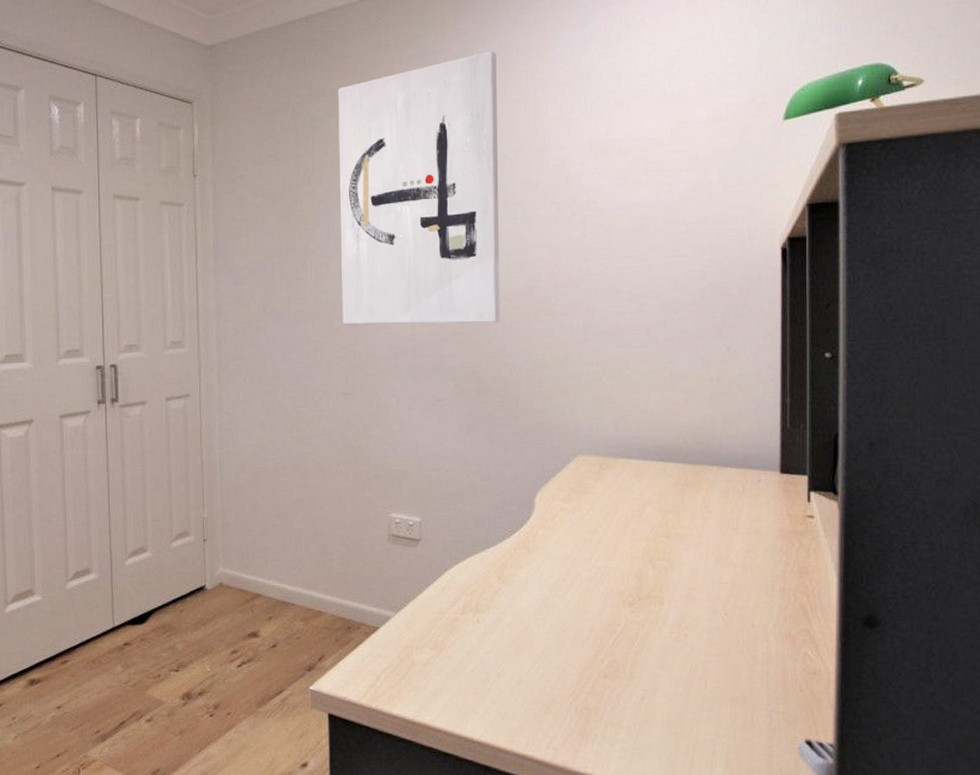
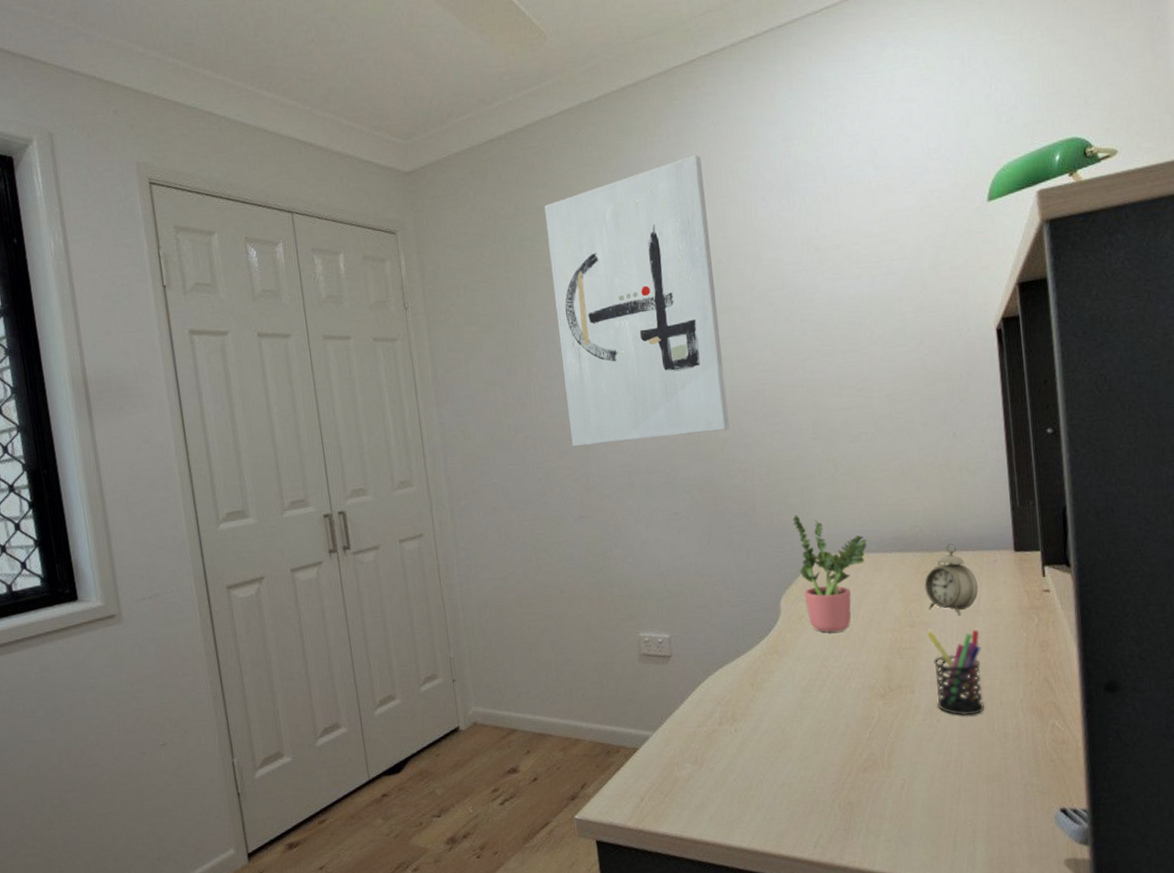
potted plant: none [555,413,629,535] -> present [792,514,867,633]
pen holder: none [682,544,737,634] -> present [927,629,984,715]
alarm clock: none [684,457,739,532] -> present [924,542,978,616]

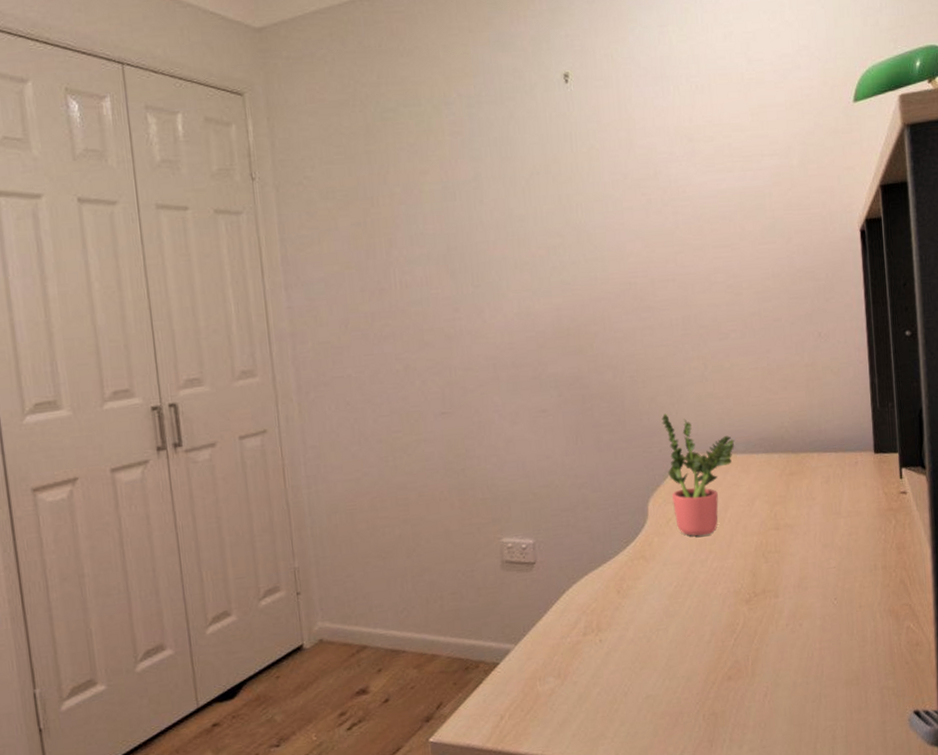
wall art: present [544,154,730,447] -> none [409,33,600,338]
alarm clock: present [924,542,978,616] -> none [789,444,840,518]
pen holder: present [927,629,984,715] -> none [791,531,844,619]

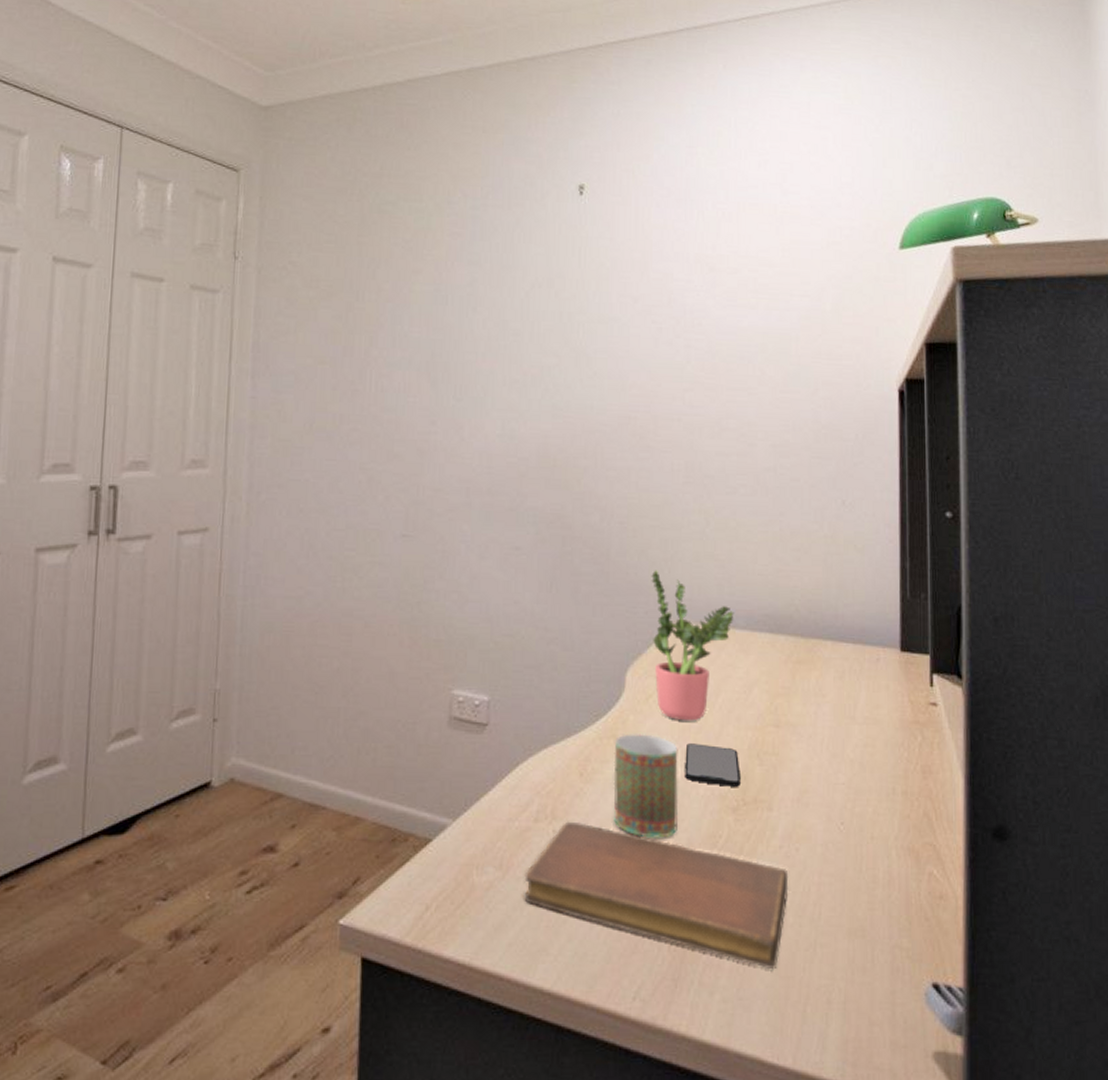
notebook: none [580,630,796,722] -> present [524,821,789,970]
mug: none [643,550,702,634] -> present [613,734,678,838]
smartphone: none [703,552,751,584] -> present [685,743,740,787]

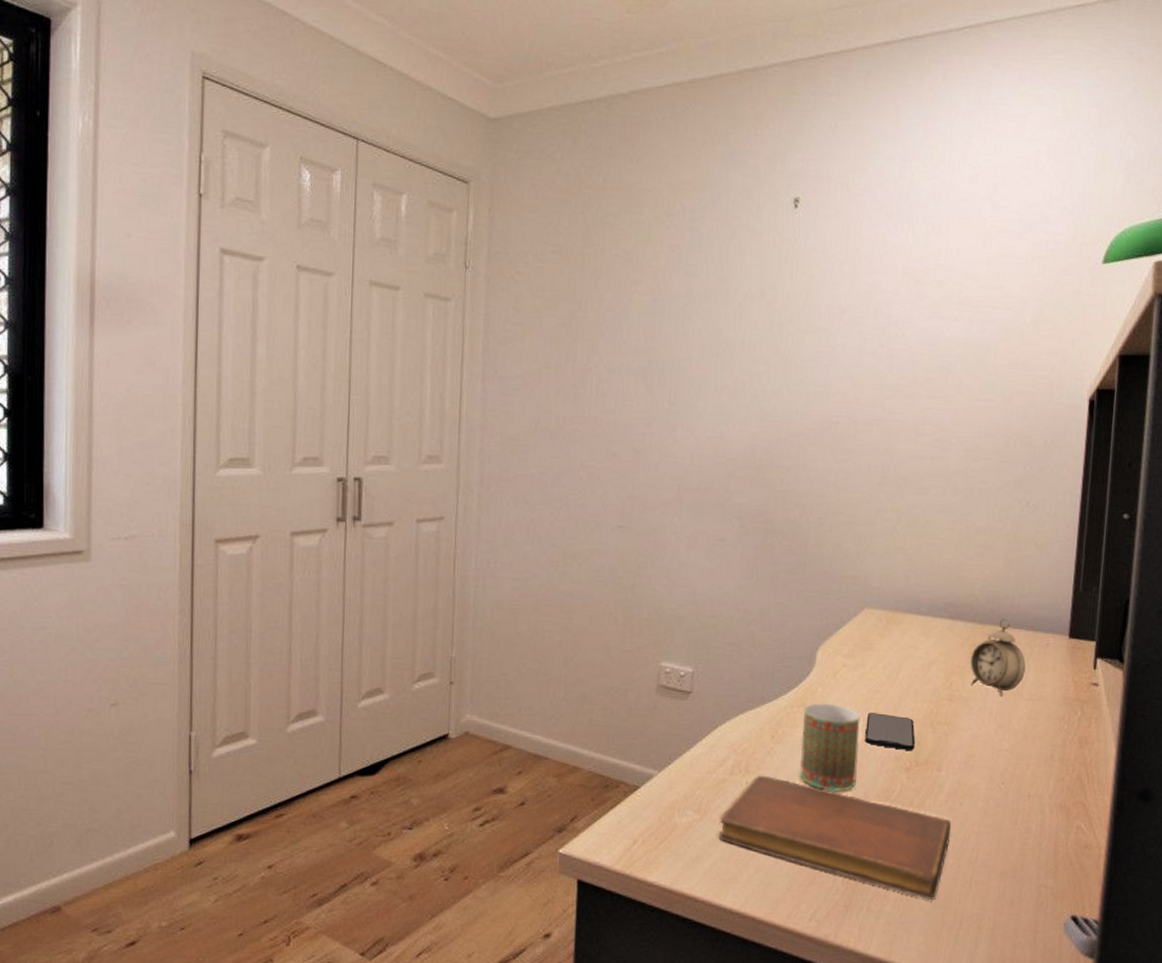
potted plant: present [651,570,734,721] -> none [842,561,919,694]
alarm clock: none [795,630,856,721] -> present [970,618,1026,696]

